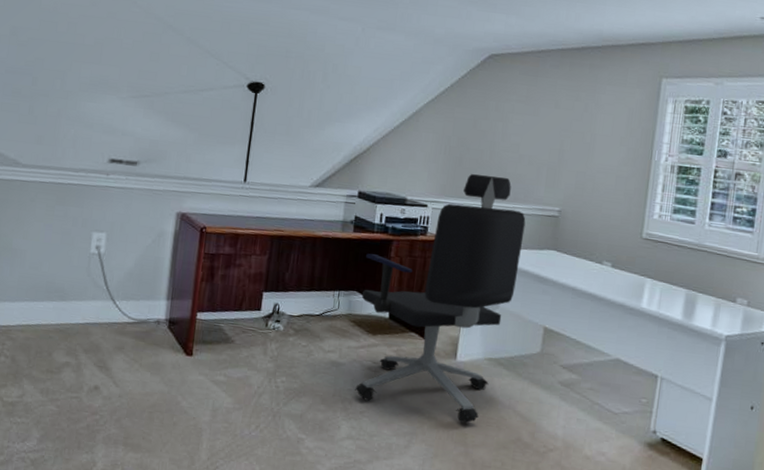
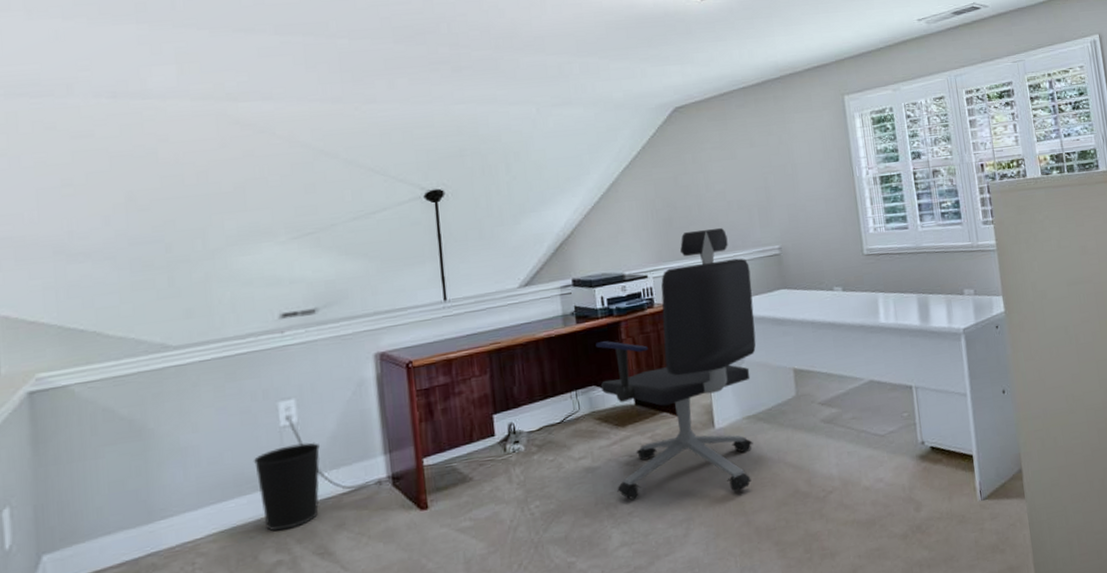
wastebasket: none [63,270,119,339] -> present [253,442,321,531]

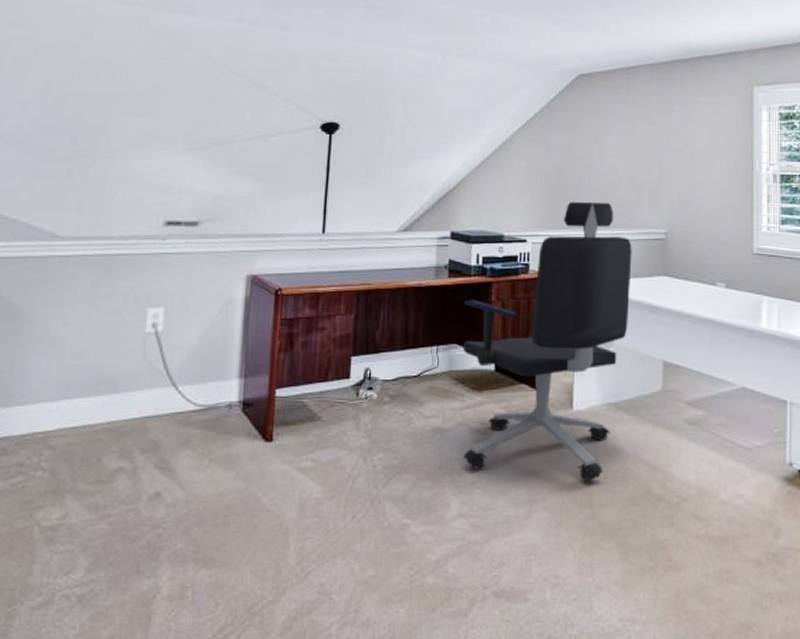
wastebasket: present [253,442,321,531] -> none [114,353,180,437]

